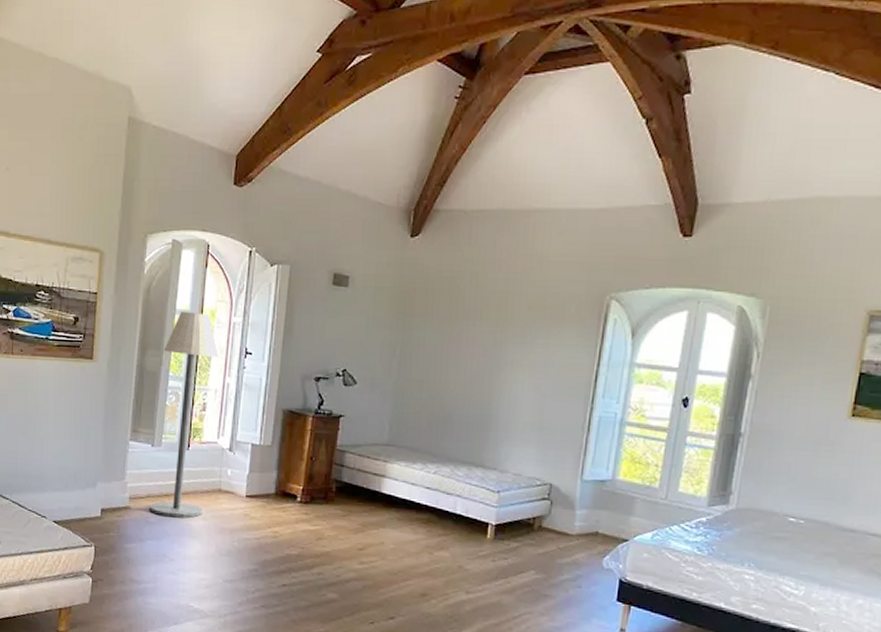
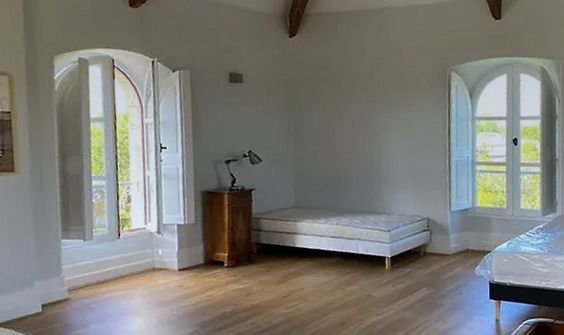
floor lamp: present [150,312,219,518] -> none [83,118,141,300]

